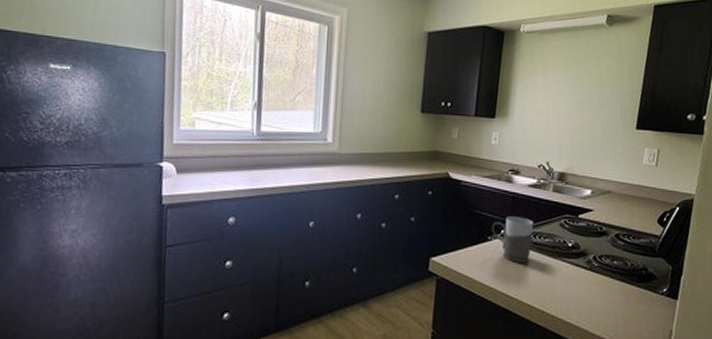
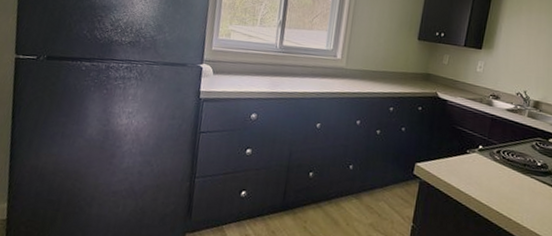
mug: present [491,217,534,263] -> none [470,135,509,176]

